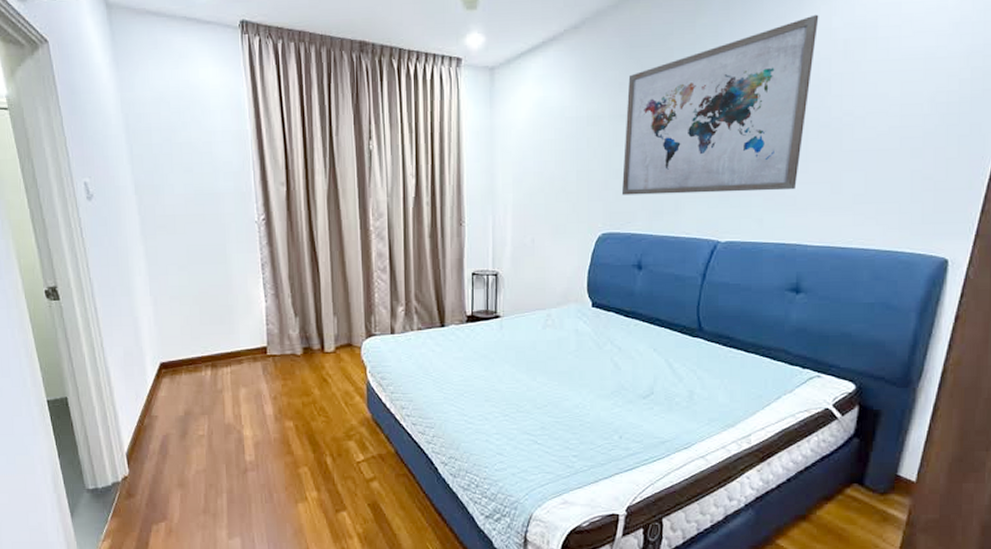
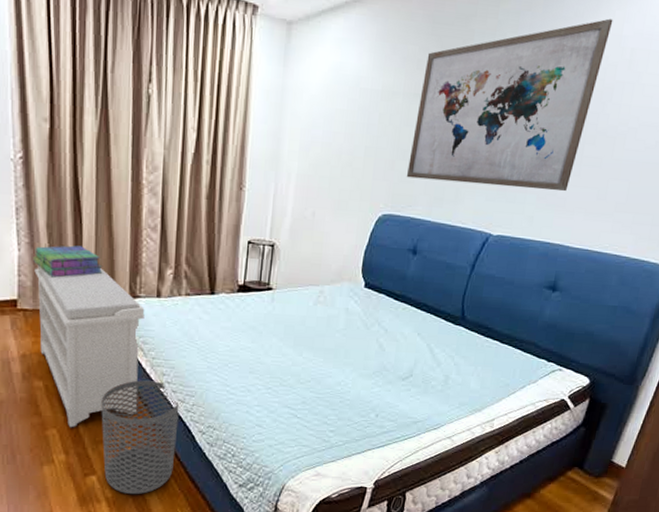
stack of books: none [278,292,340,324] -> present [33,245,103,278]
bench: none [280,311,381,465] -> present [34,265,145,428]
waste bin: none [347,415,421,530] -> present [101,380,179,495]

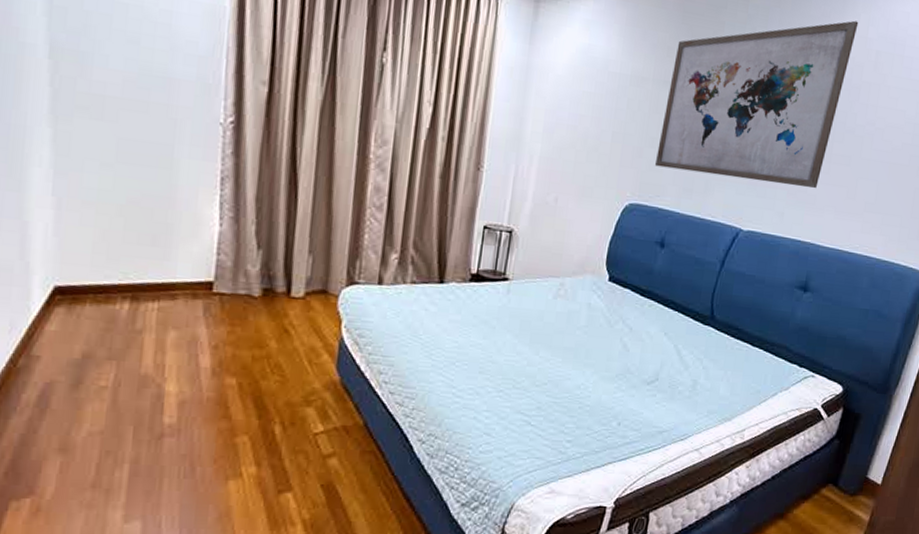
stack of books: present [33,245,103,278] -> none [236,222,318,258]
bench: present [34,265,145,428] -> none [236,243,364,435]
waste bin: present [101,380,179,495] -> none [302,379,397,516]

